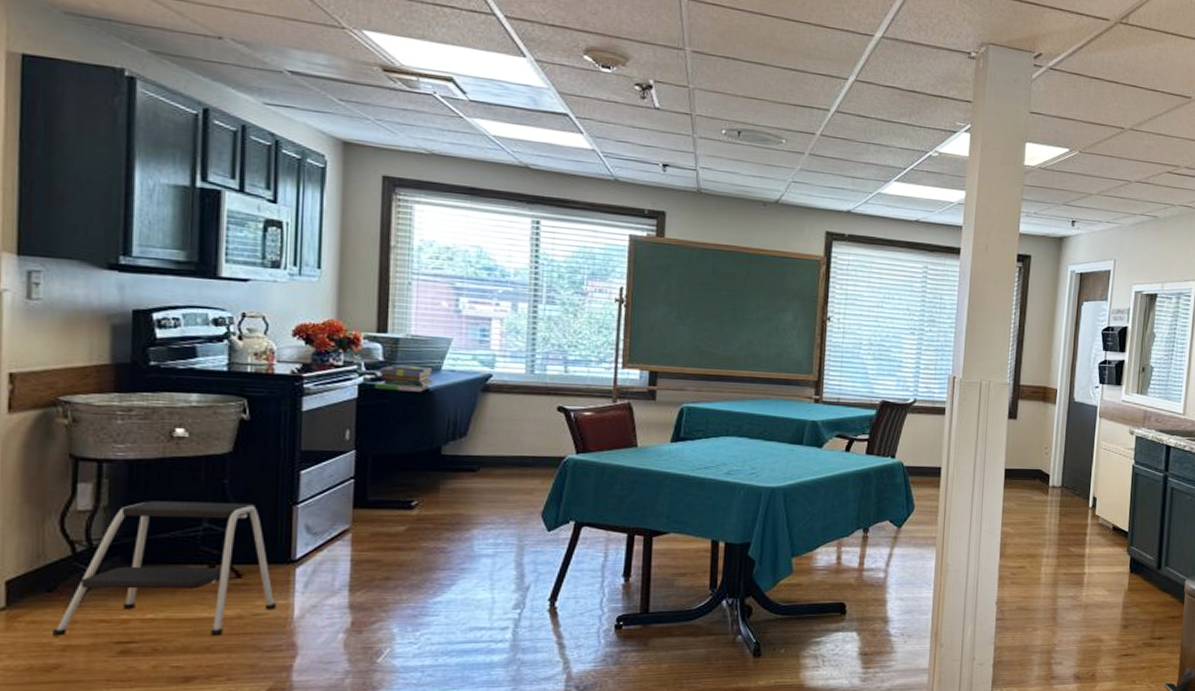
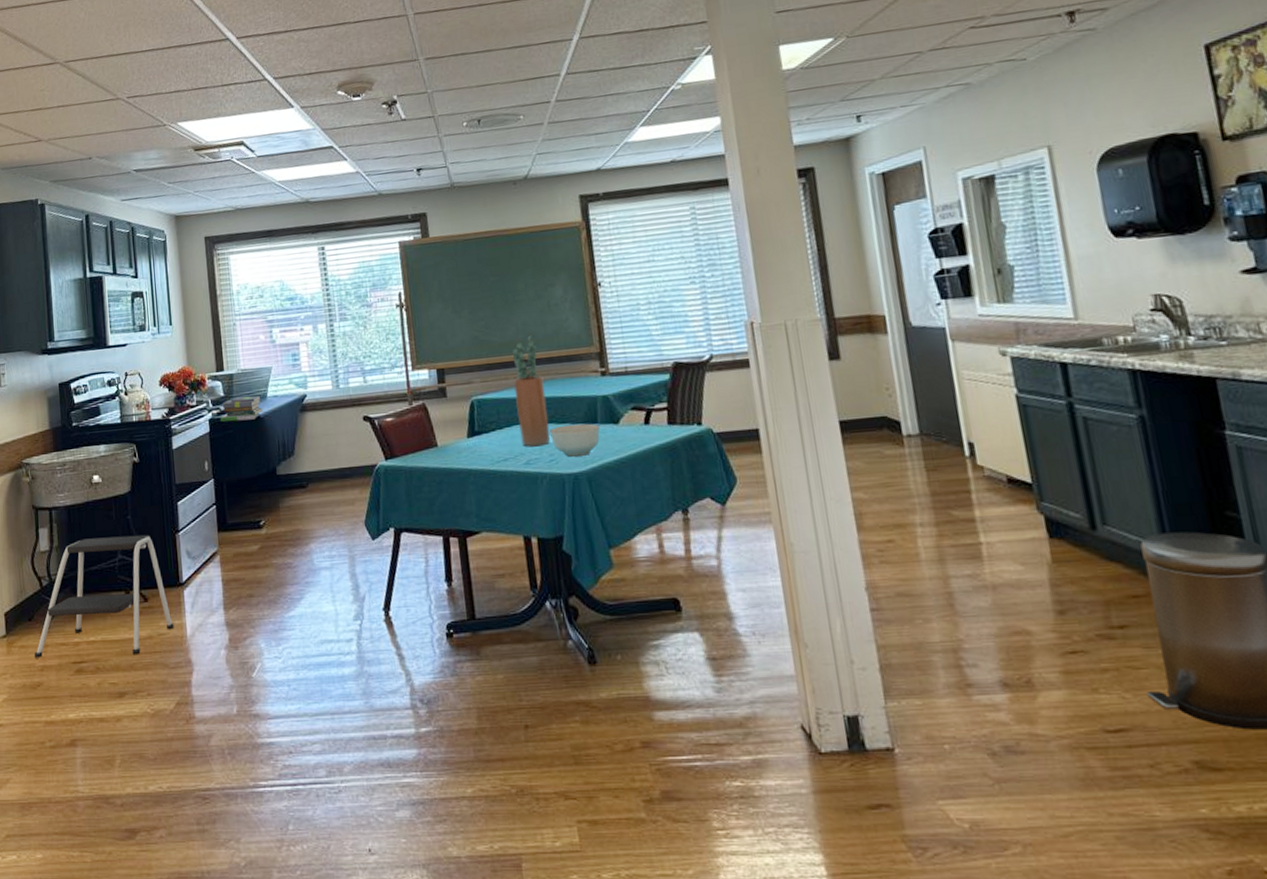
vase: none [725,350,759,459] -> present [512,330,551,447]
bowl: none [755,442,803,473] -> present [550,423,600,457]

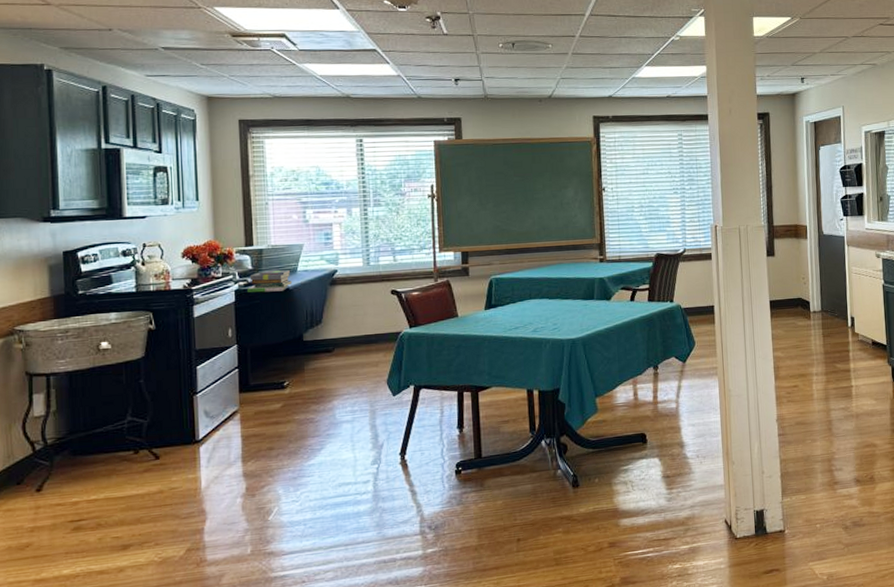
step stool: present [34,534,174,658] -> none [23,397,188,521]
vase: present [512,330,551,447] -> none [528,223,556,318]
bowl: present [550,423,600,457] -> none [555,299,595,326]

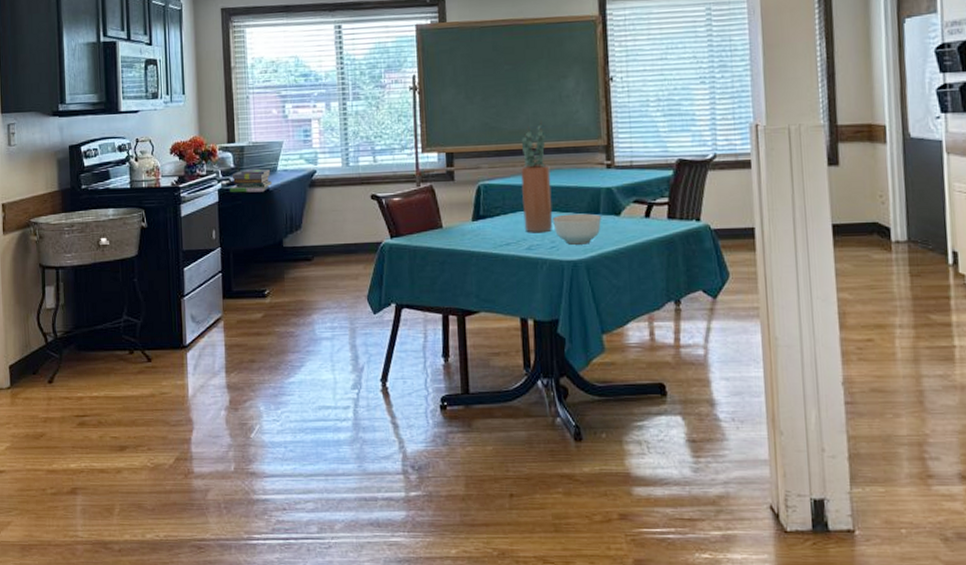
vase: none [528,223,556,318] -> present [521,120,553,233]
bowl: none [555,299,595,326] -> present [553,213,601,245]

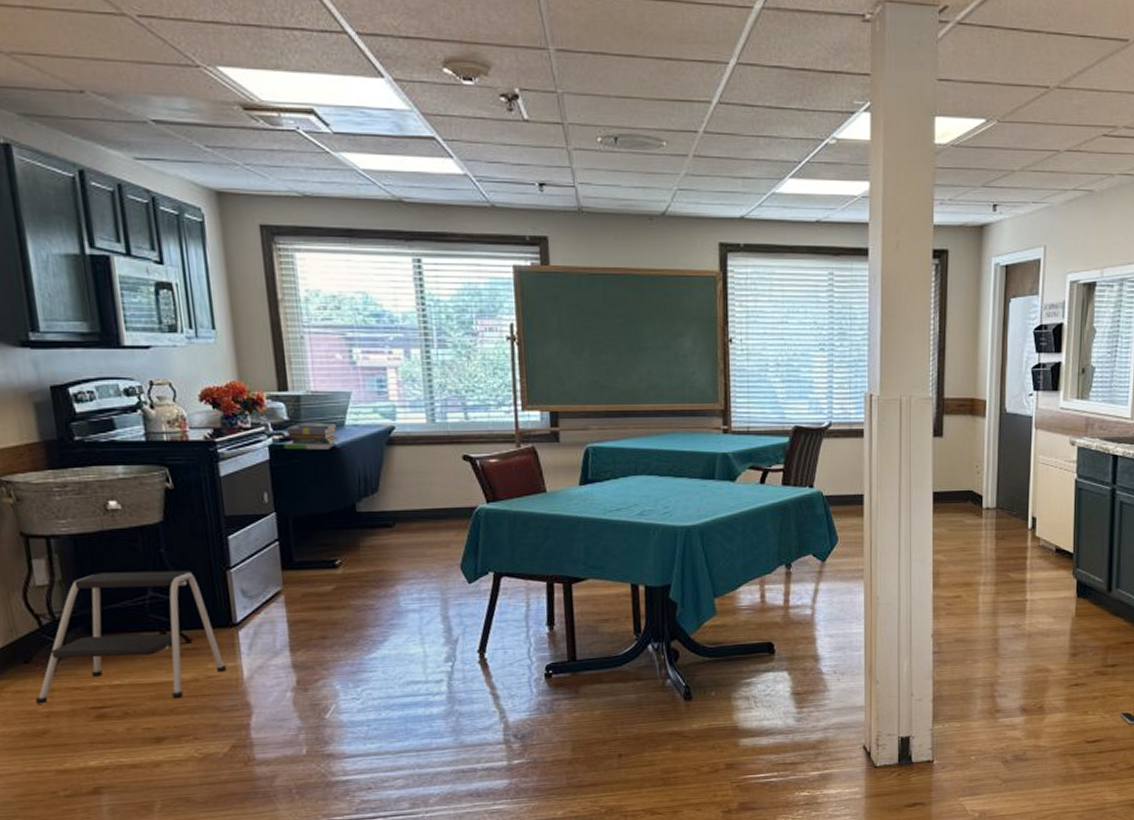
step stool: none [38,297,176,412] -> present [36,570,227,704]
vase: present [521,120,553,233] -> none [633,381,667,499]
bowl: present [553,213,601,245] -> none [666,479,716,510]

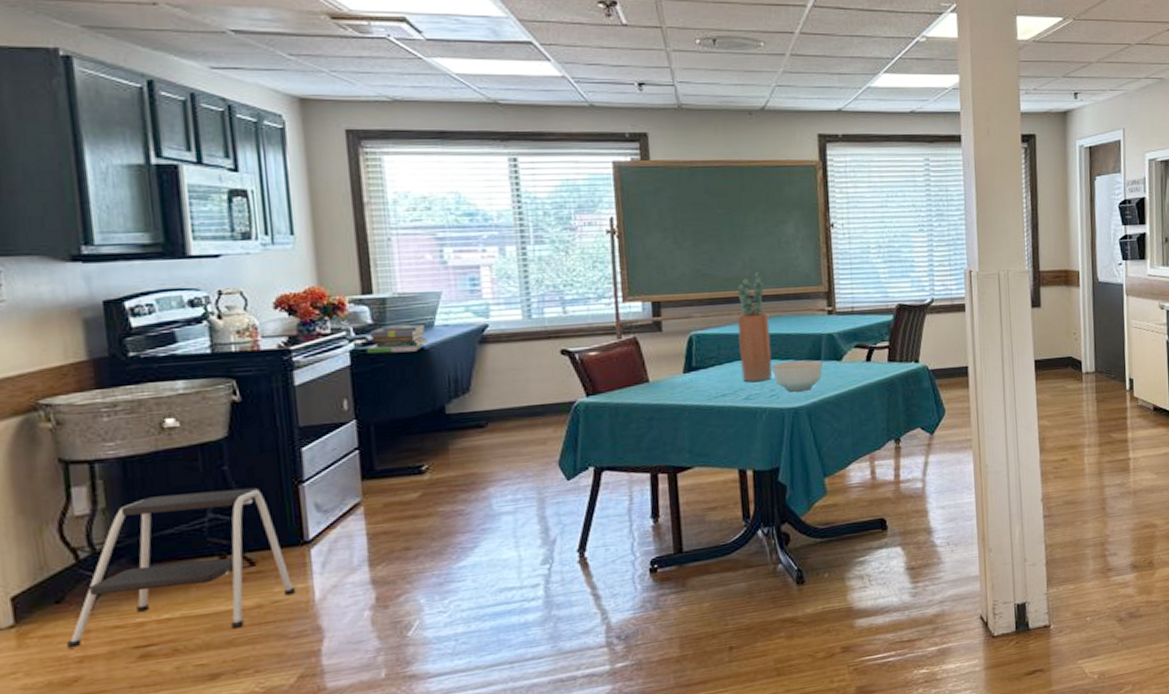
vase: none [633,381,667,499] -> present [737,267,773,383]
bowl: none [666,479,716,510] -> present [772,360,823,392]

